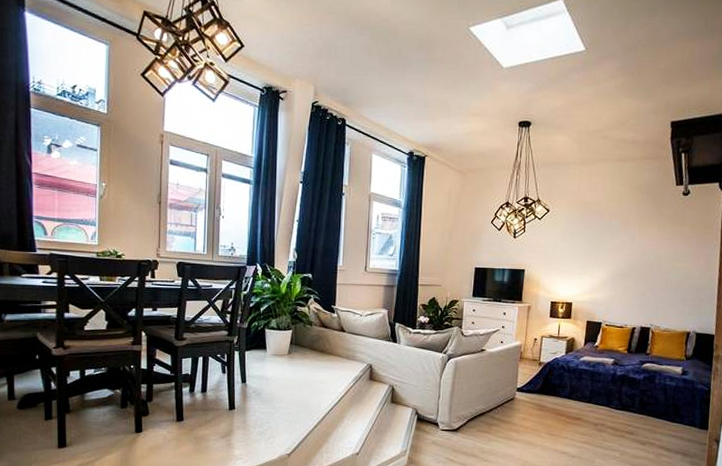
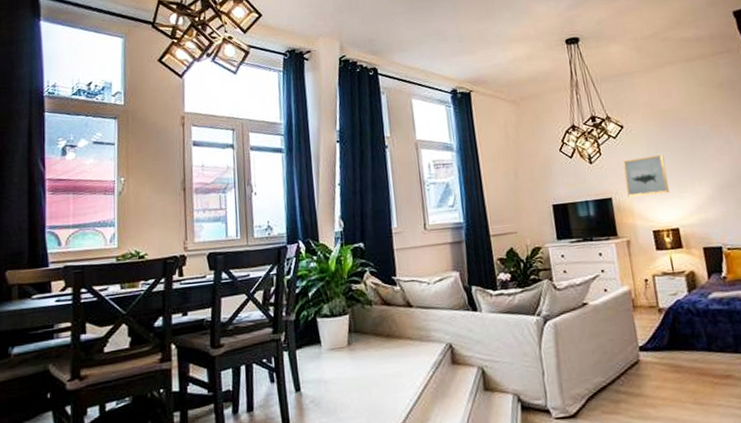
wall art: none [538,239,576,273] -> present [622,155,669,197]

